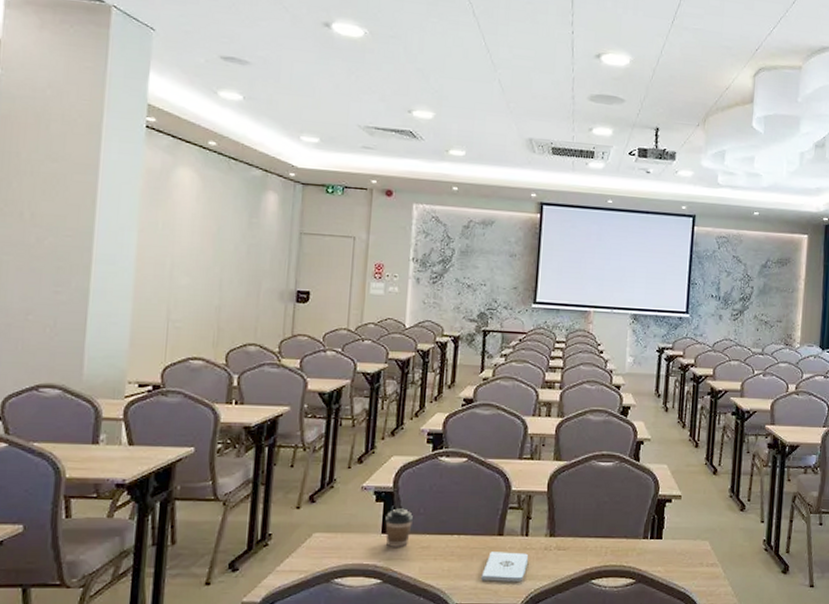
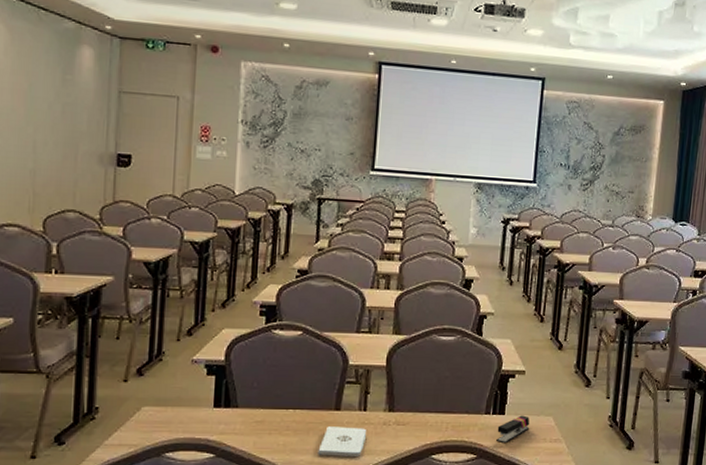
coffee cup: present [385,508,413,547] -> none [217,382,246,421]
stapler: none [654,540,687,568] -> present [496,415,530,444]

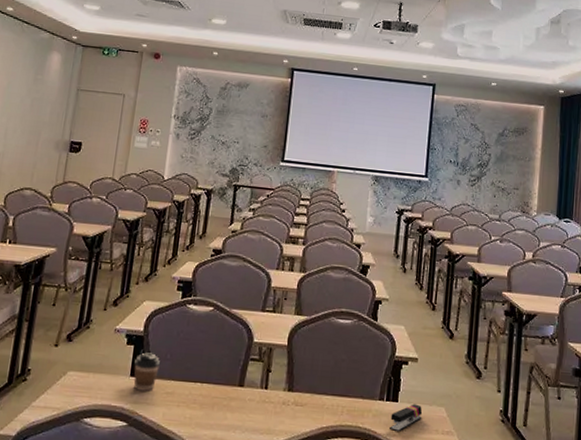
coffee cup: none [217,382,246,421] -> present [133,352,160,391]
notepad: present [318,426,367,456] -> none [221,402,268,435]

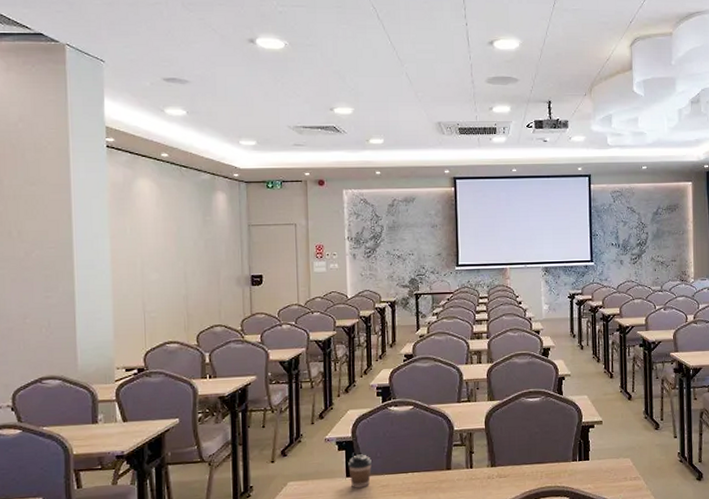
stapler: present [390,403,423,432] -> none [584,459,612,485]

